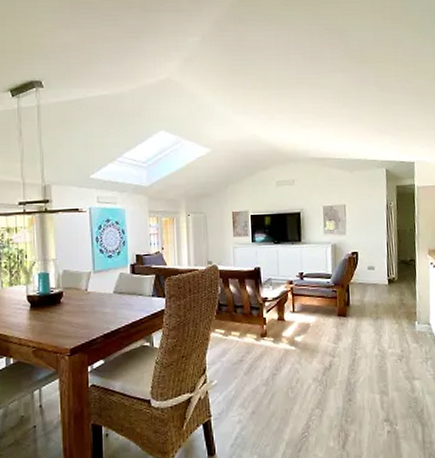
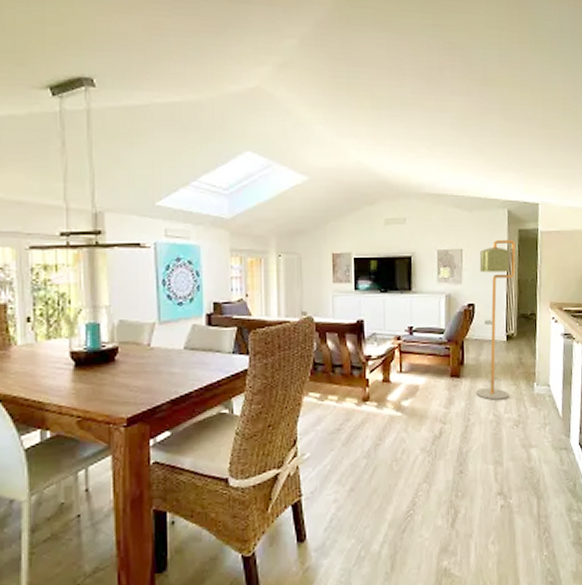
floor lamp: none [361,194,395,337] -> present [476,239,516,400]

